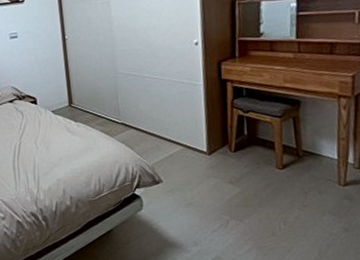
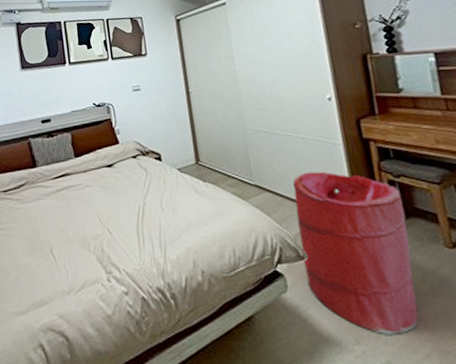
laundry hamper: none [155,109,248,237] -> present [292,171,419,335]

